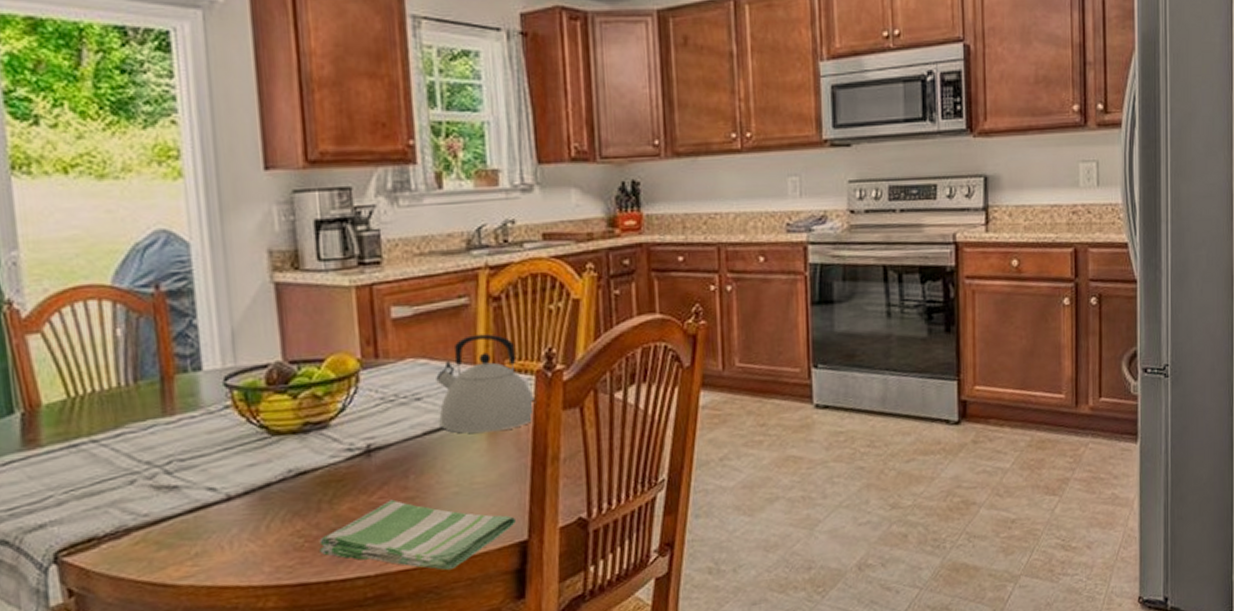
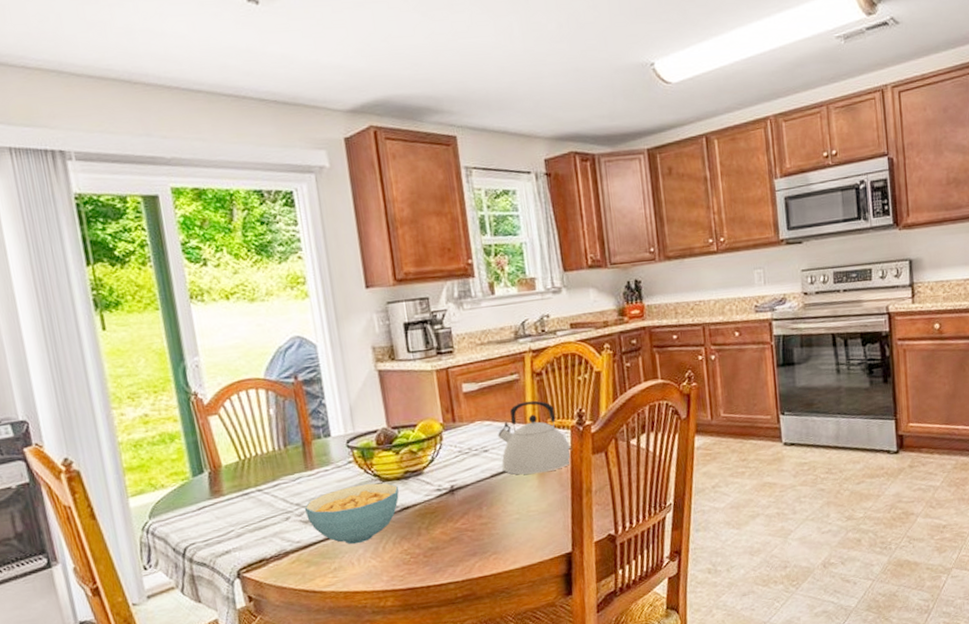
cereal bowl: none [157,436,295,521] -> present [304,483,399,545]
dish towel: present [319,499,516,570] -> none [421,525,562,576]

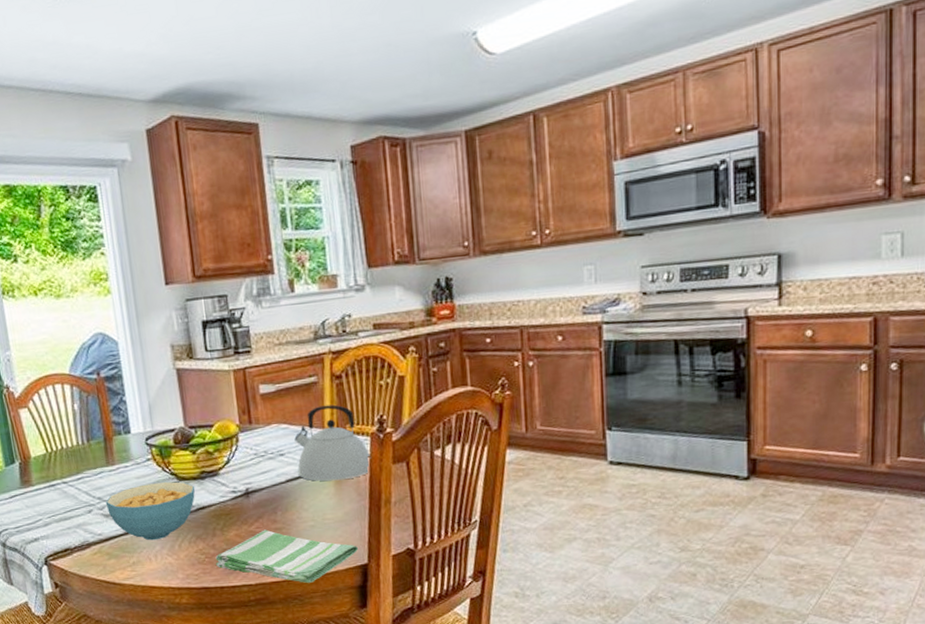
dish towel: none [421,525,562,576] -> present [215,529,358,583]

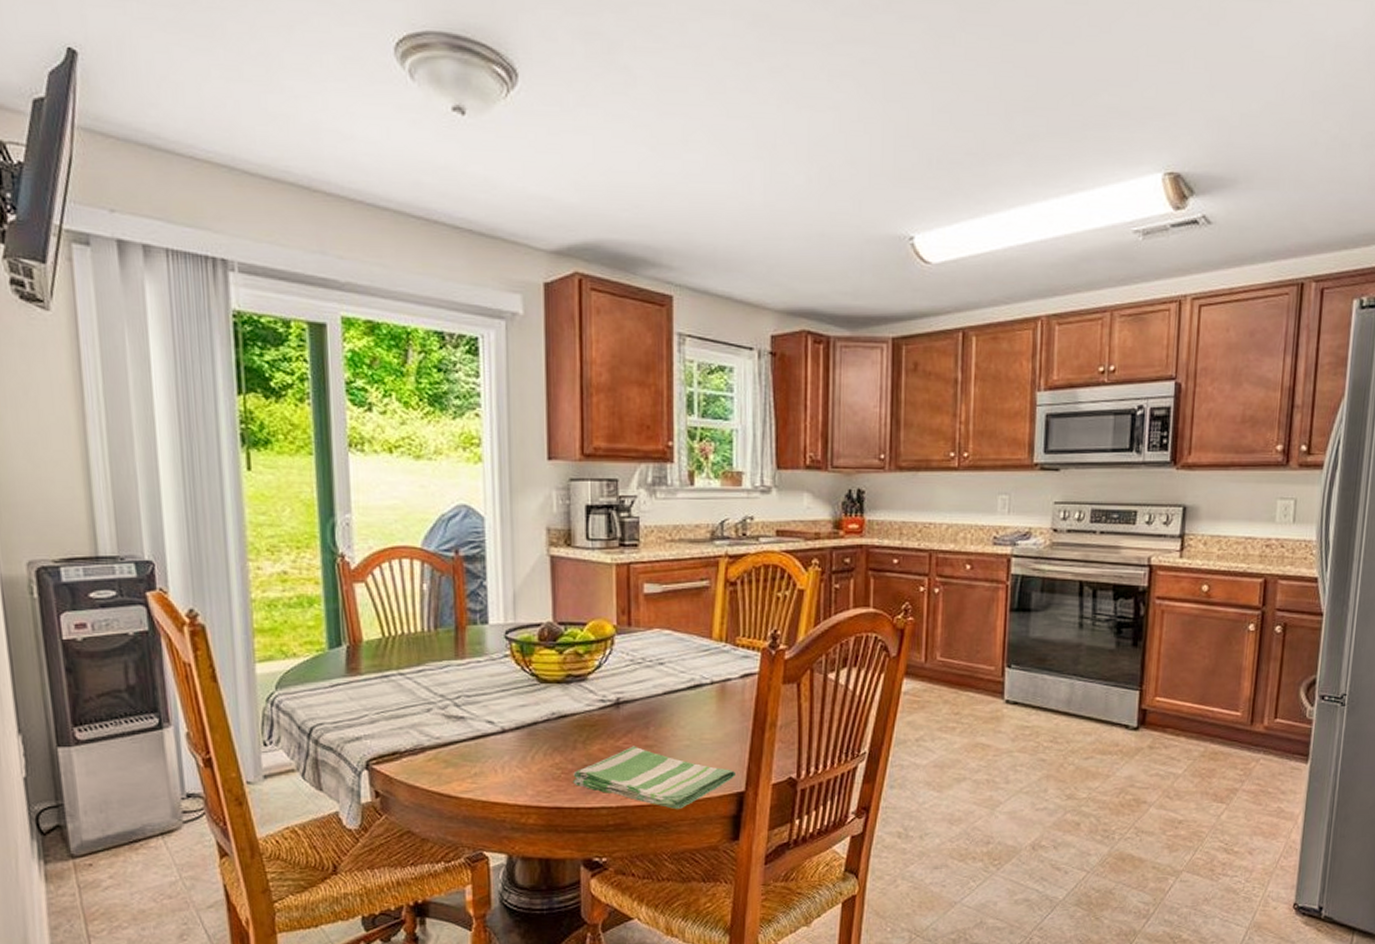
cereal bowl: present [105,481,196,541] -> none [449,682,558,749]
kettle: present [294,404,370,481] -> none [677,613,759,698]

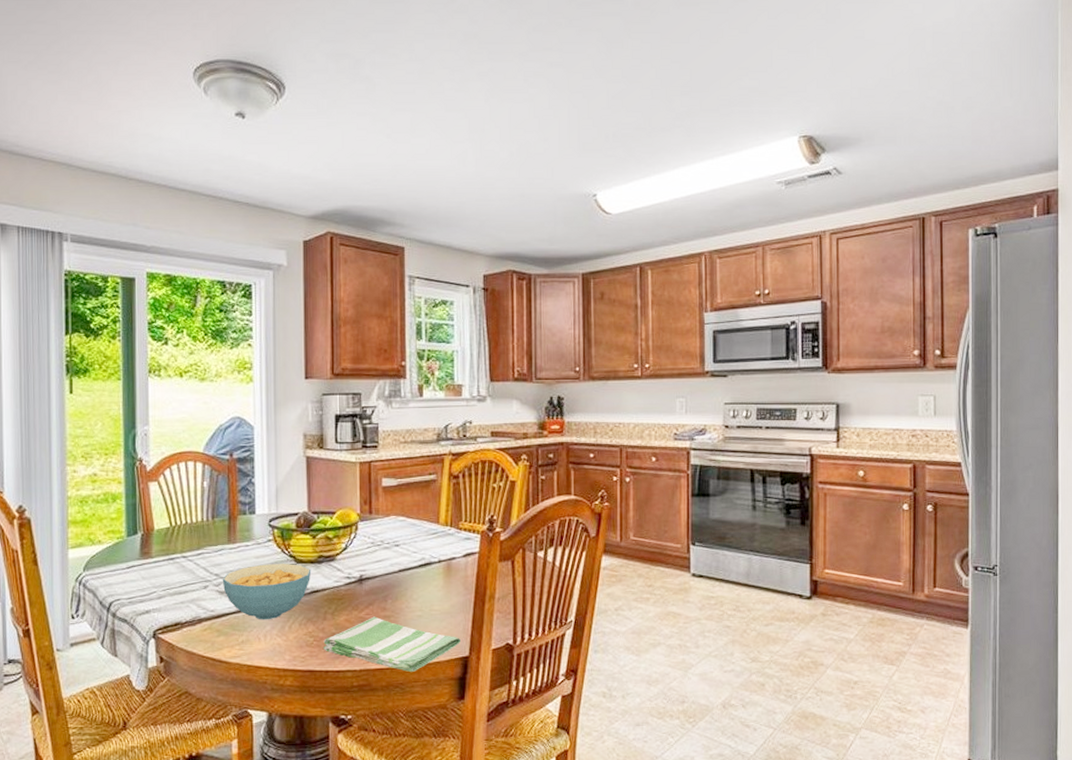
cereal bowl: none [449,682,558,749] -> present [222,563,312,620]

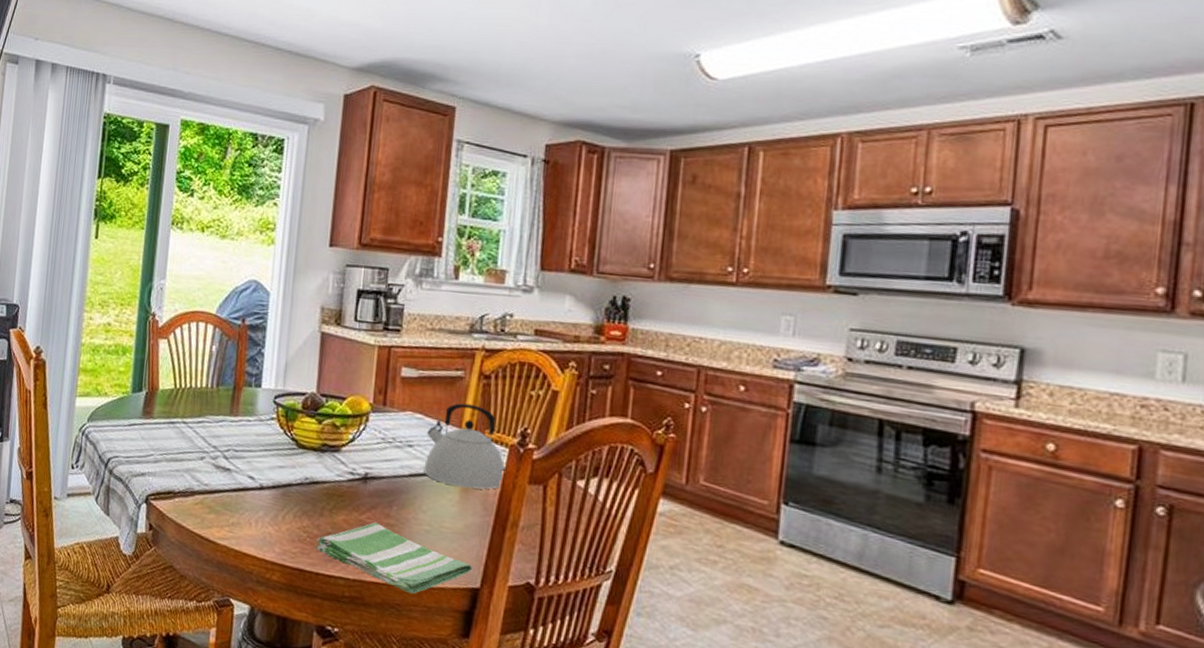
cereal bowl: present [222,563,312,620] -> none [219,443,313,506]
kettle: none [410,502,479,574] -> present [423,403,505,490]

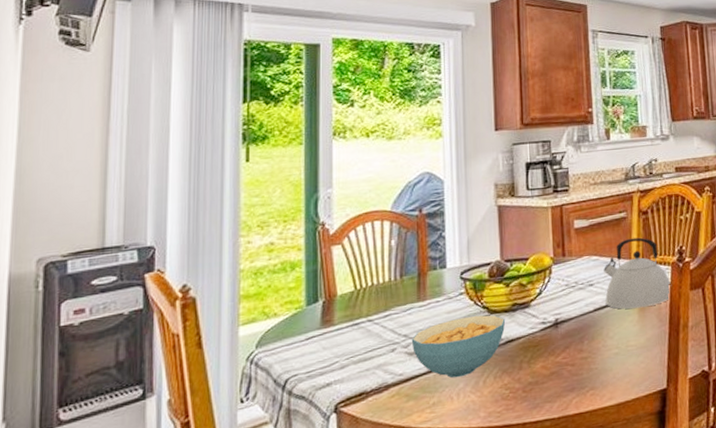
cereal bowl: none [219,443,313,506] -> present [411,315,506,378]
dish towel: present [317,522,472,594] -> none [520,359,658,413]

